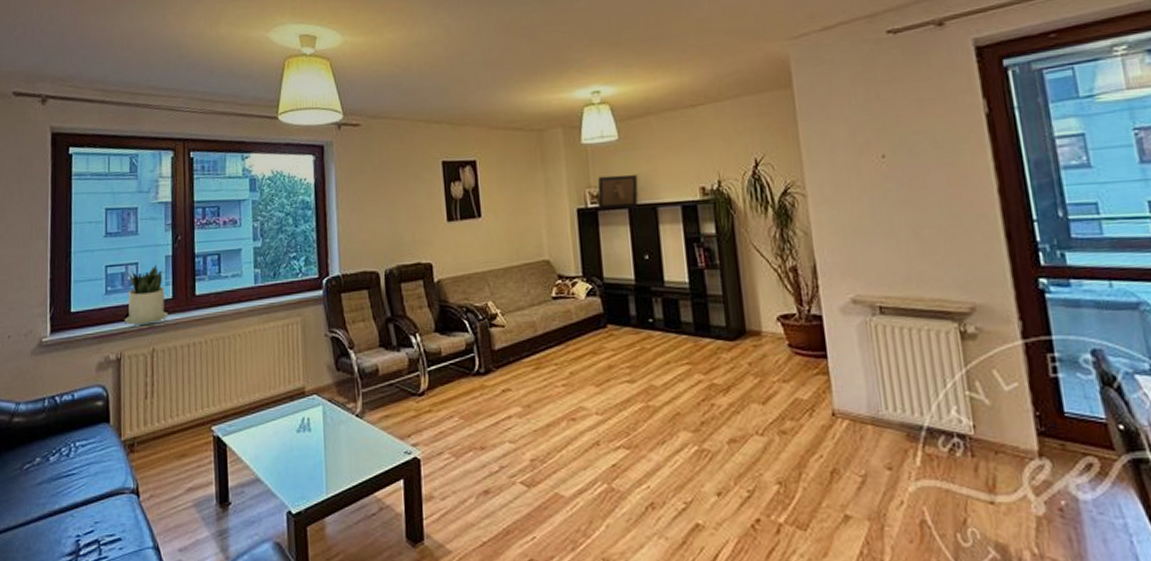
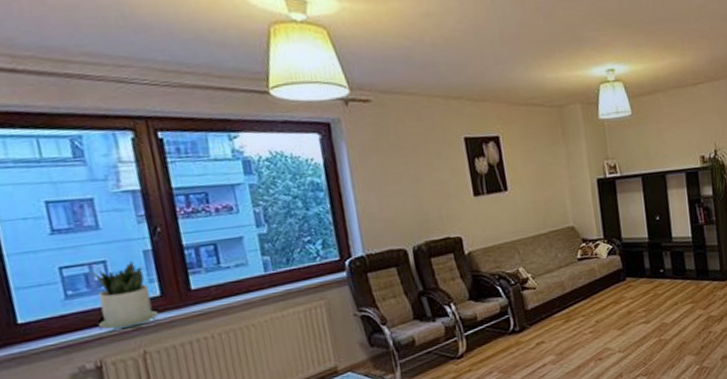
picture frame: present [597,174,638,209] -> none [614,146,650,179]

